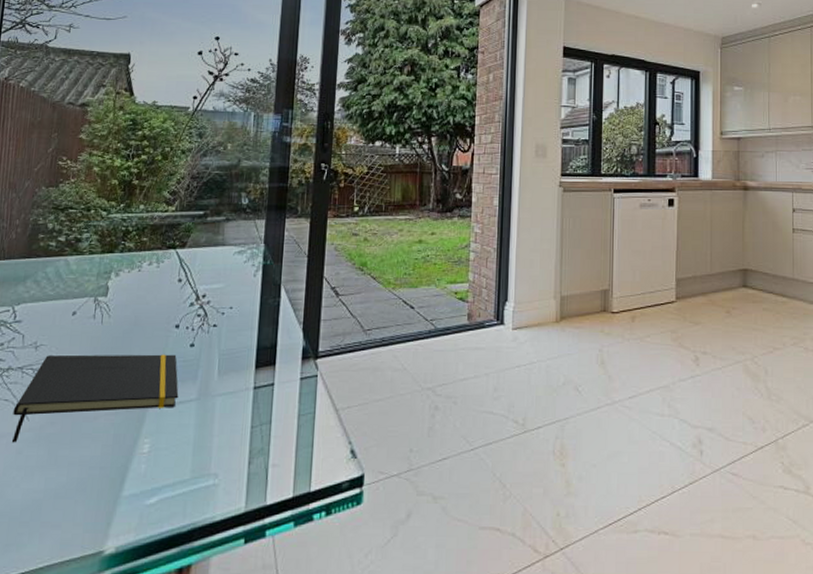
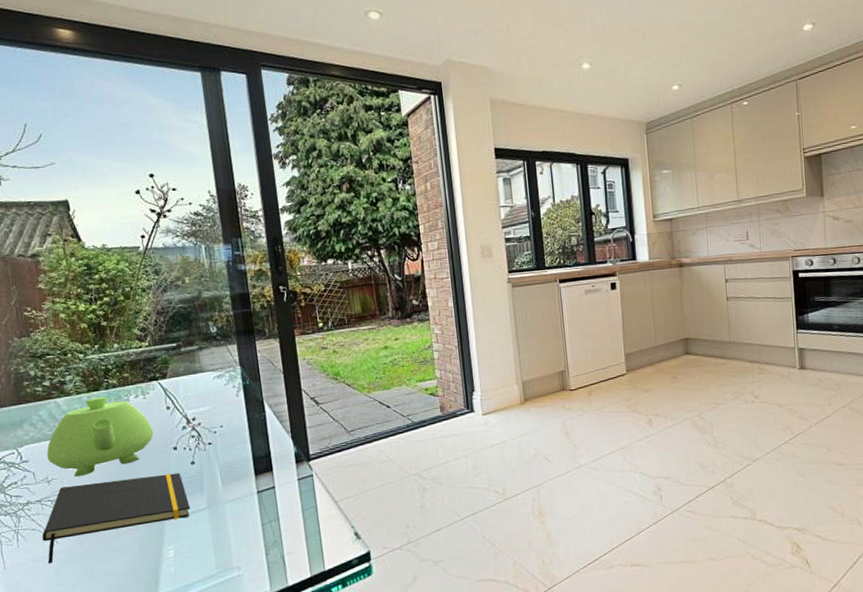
teapot: none [41,260,159,345] -> present [47,396,154,477]

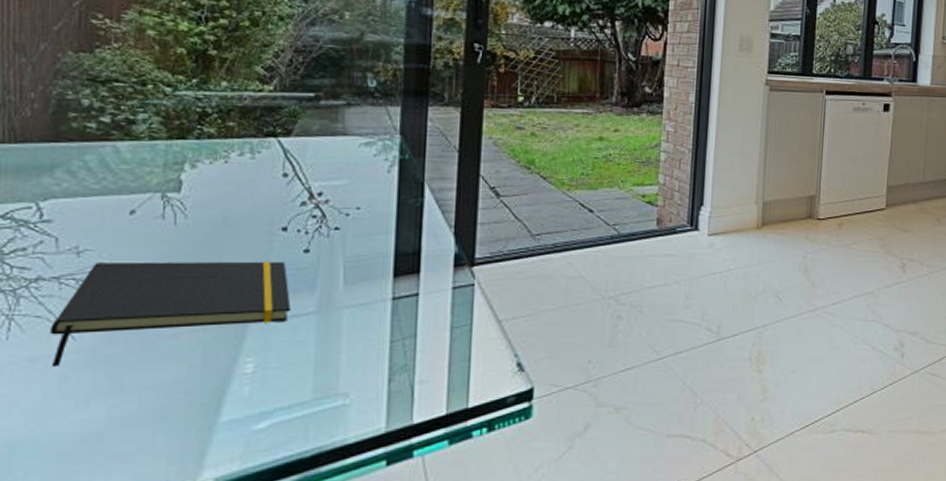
teapot: present [47,396,154,477] -> none [83,147,257,250]

